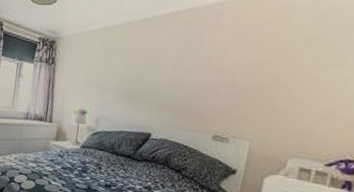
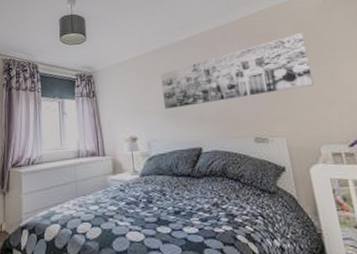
wall art: none [123,24,329,92] -> present [161,33,314,109]

